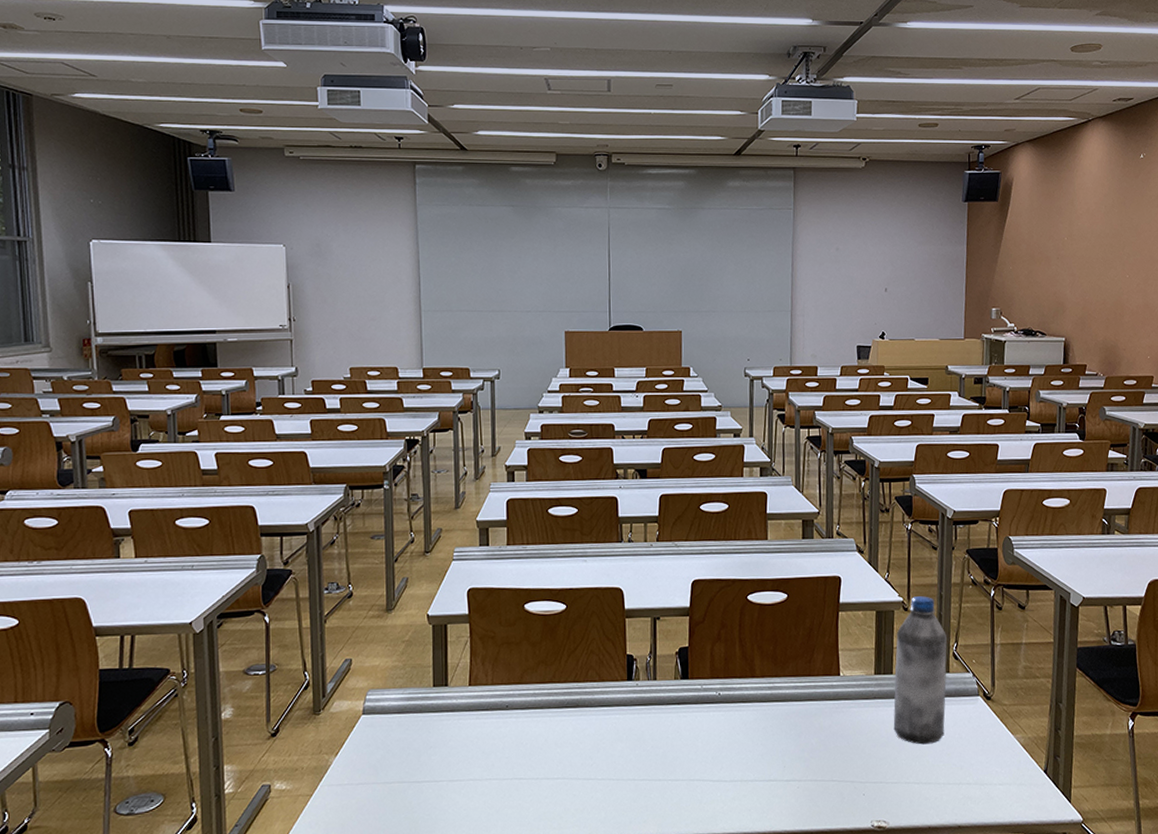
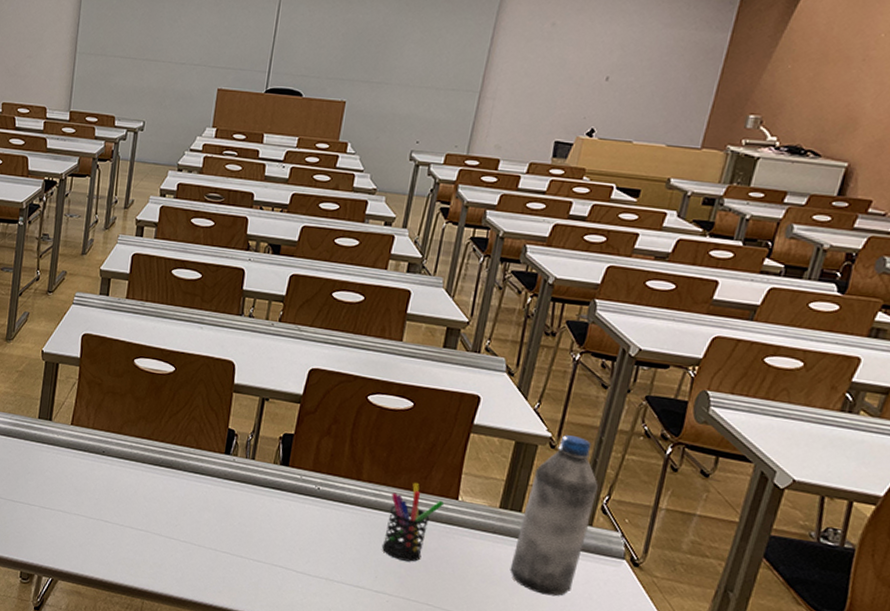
pen holder: none [784,667,830,745] -> present [381,482,445,562]

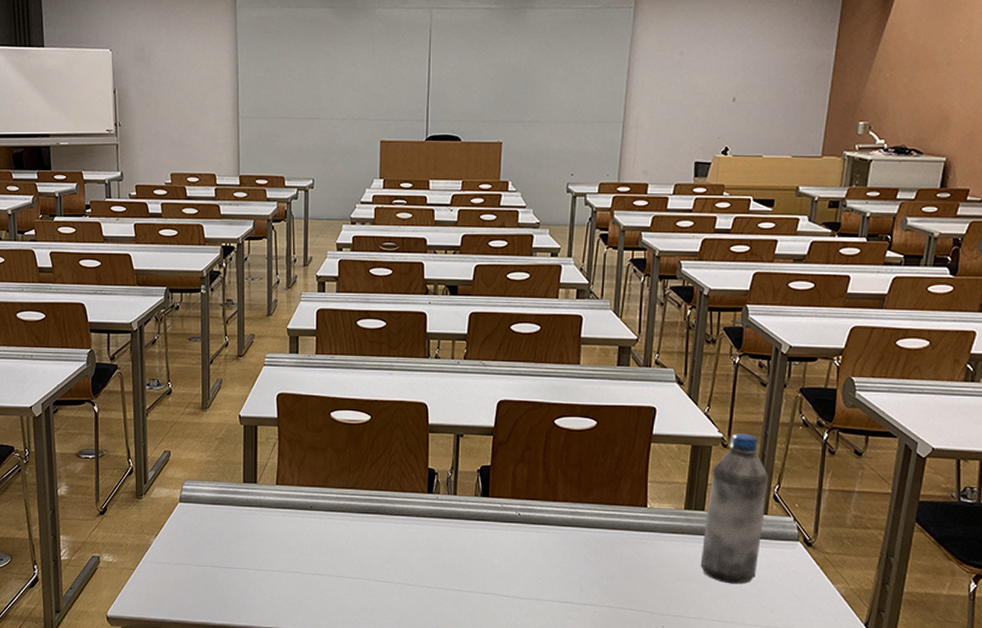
pen holder: present [381,482,445,562] -> none [583,496,635,572]

